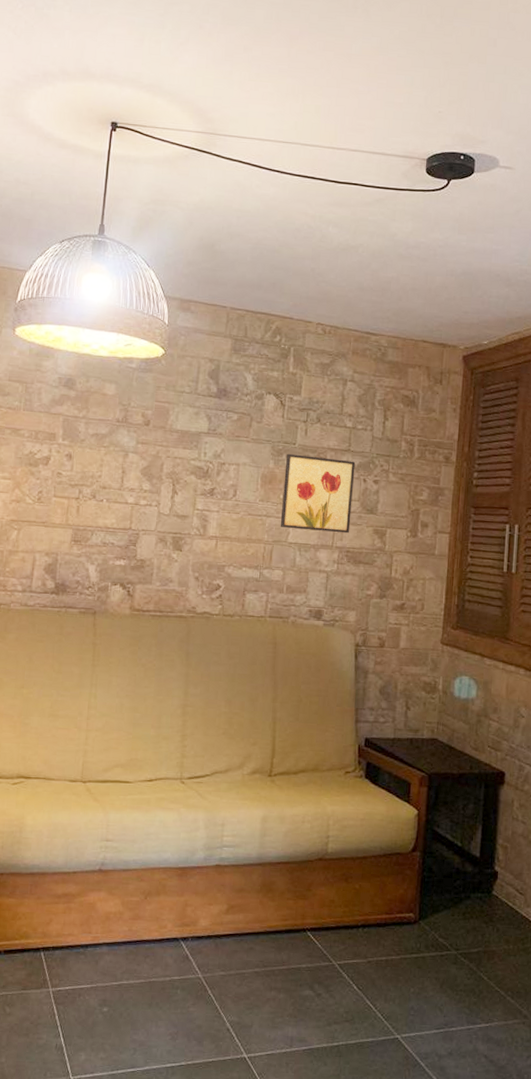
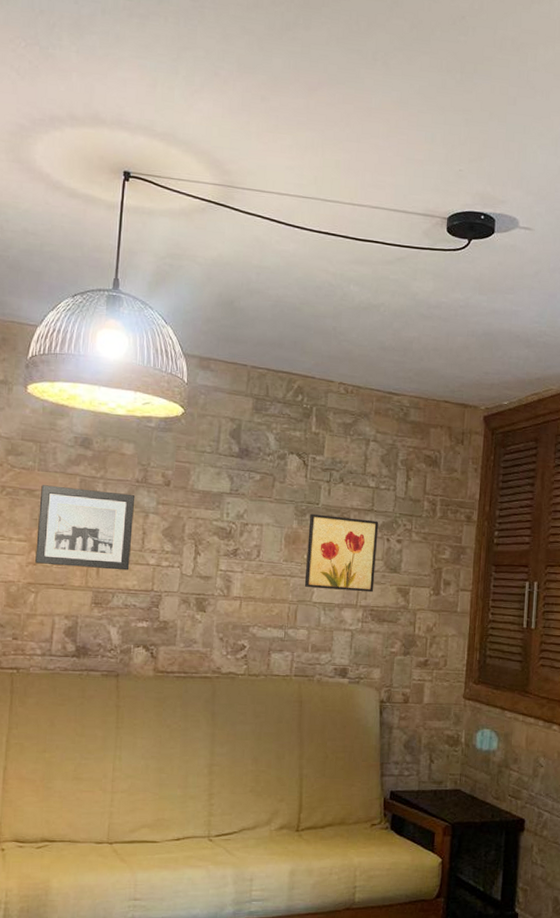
wall art: none [18,424,116,509] -> present [35,485,136,571]

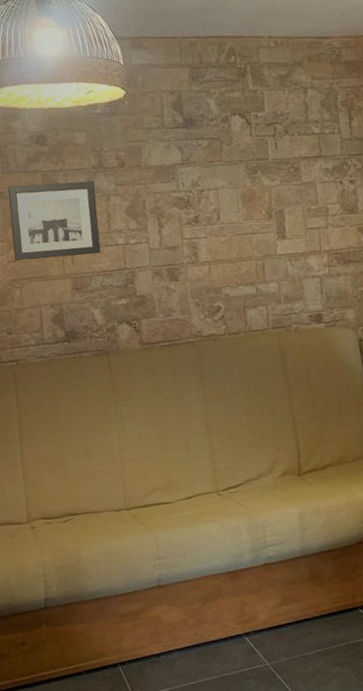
wall art: present [304,513,379,593] -> none [261,165,335,242]

